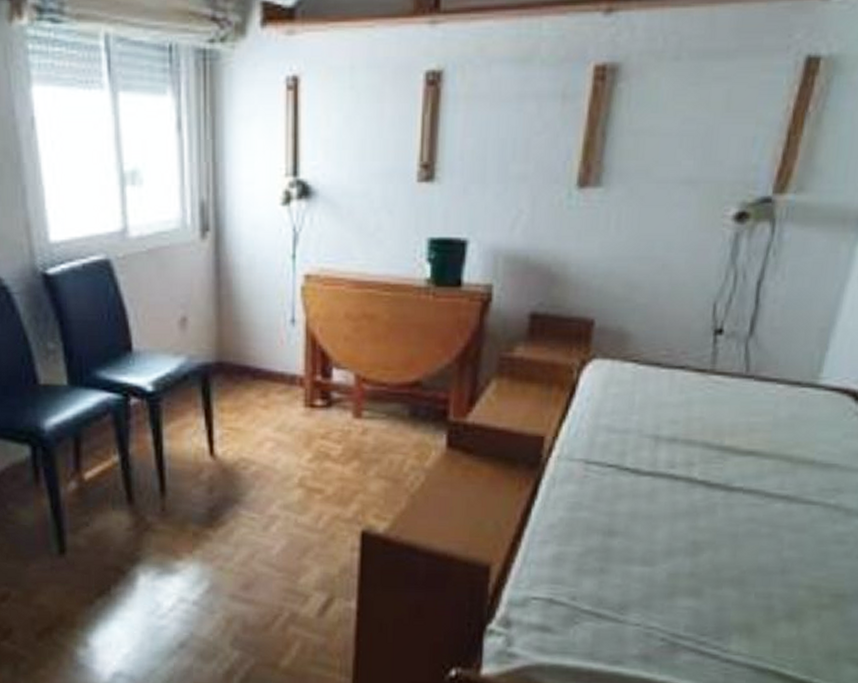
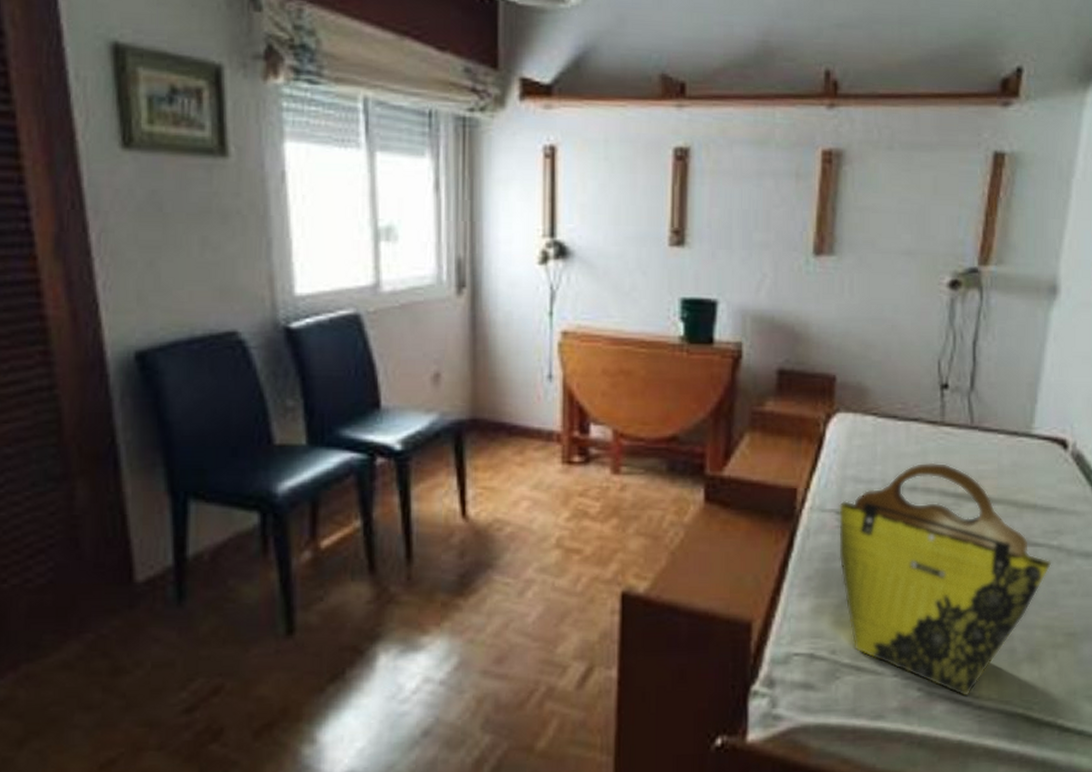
tote bag: none [585,413,826,650] -> present [838,462,1052,697]

